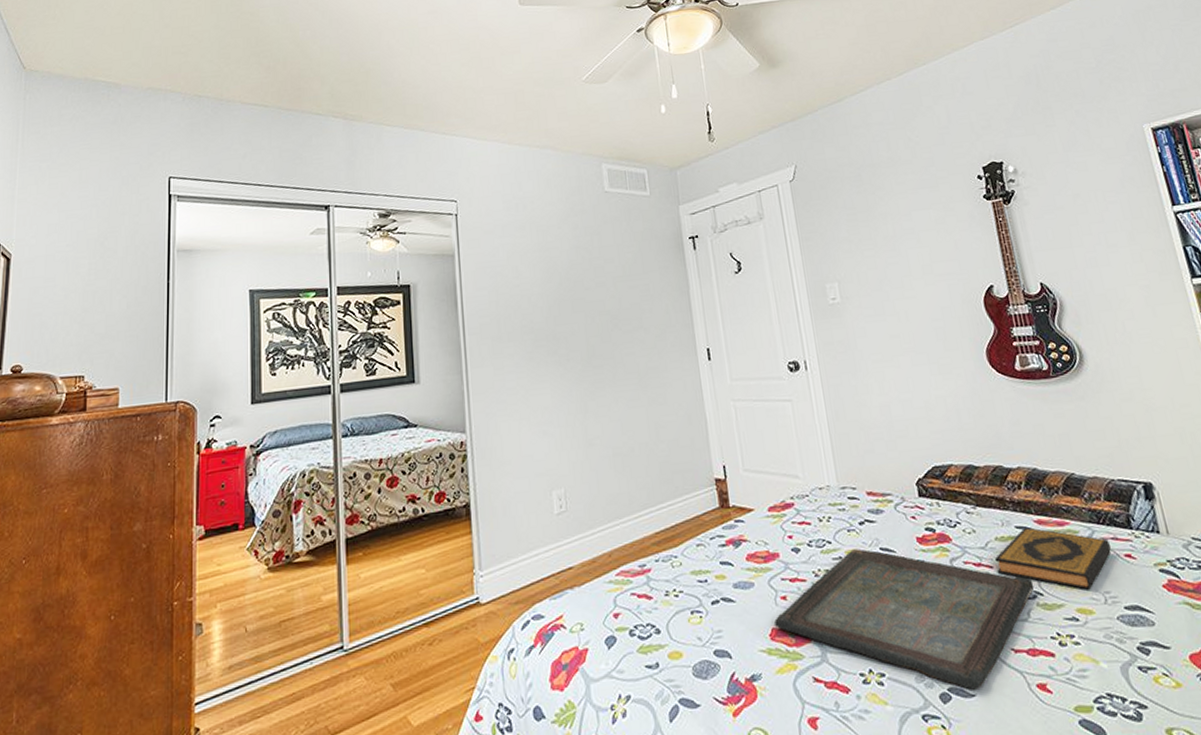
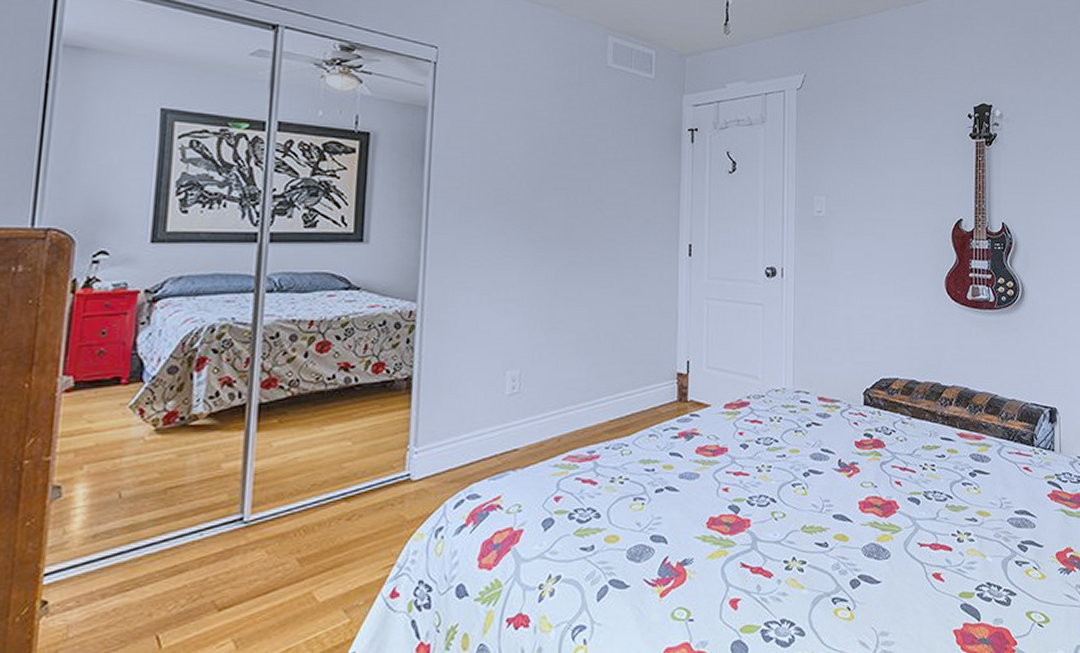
serving tray: present [774,548,1034,690] -> none [713,448,947,577]
hardback book: present [994,527,1111,590] -> none [918,439,1014,496]

